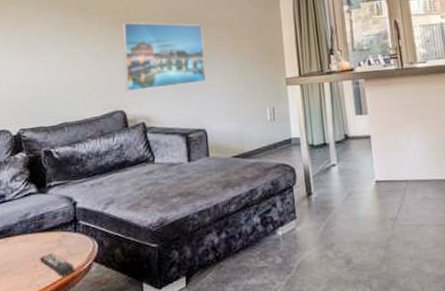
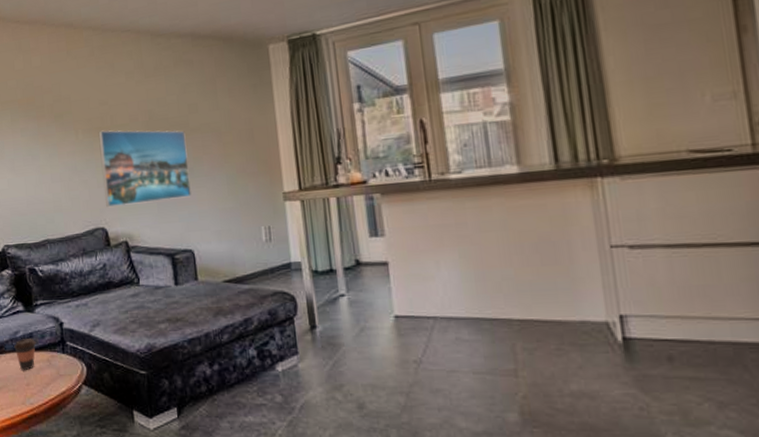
coffee cup: none [23,220,48,252] -> present [14,339,37,370]
remote control: present [39,253,75,277] -> none [31,372,65,397]

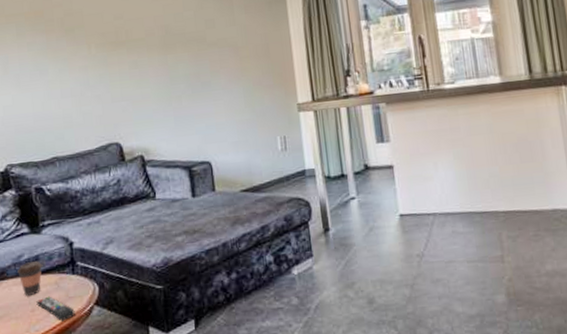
remote control: none [31,372,65,397] -> present [36,296,75,322]
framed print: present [98,130,191,207] -> none [112,44,209,122]

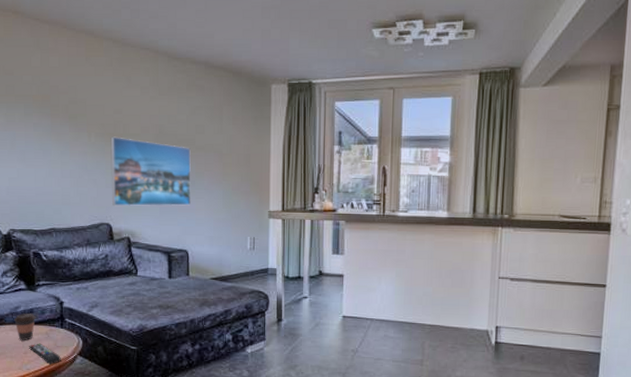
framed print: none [112,44,209,122] -> present [110,136,192,207]

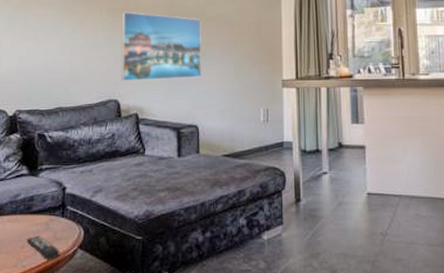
coffee cup: present [14,313,36,340] -> none [13,202,37,233]

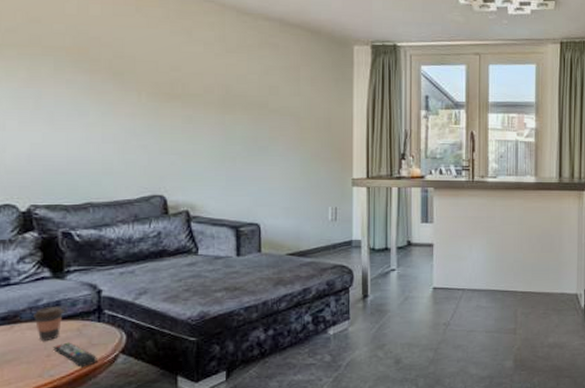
coffee cup: none [13,202,37,233] -> present [33,307,65,341]
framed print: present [121,11,202,81] -> none [166,96,264,175]

